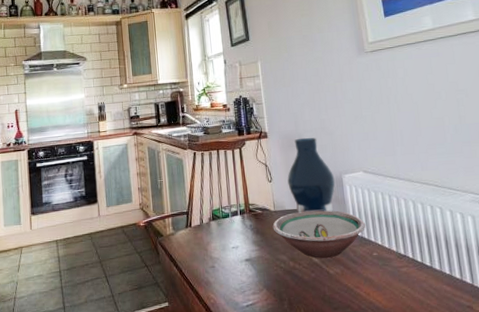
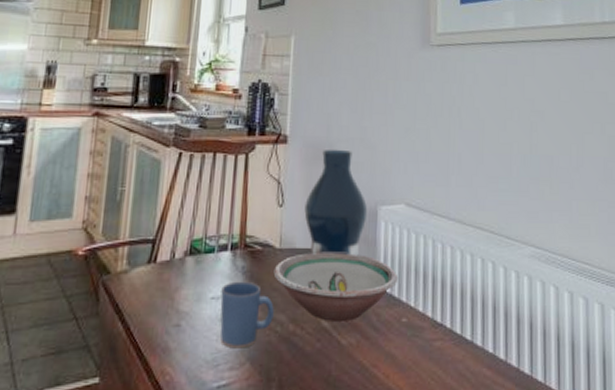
mug: none [238,235,278,280] -> present [220,281,274,349]

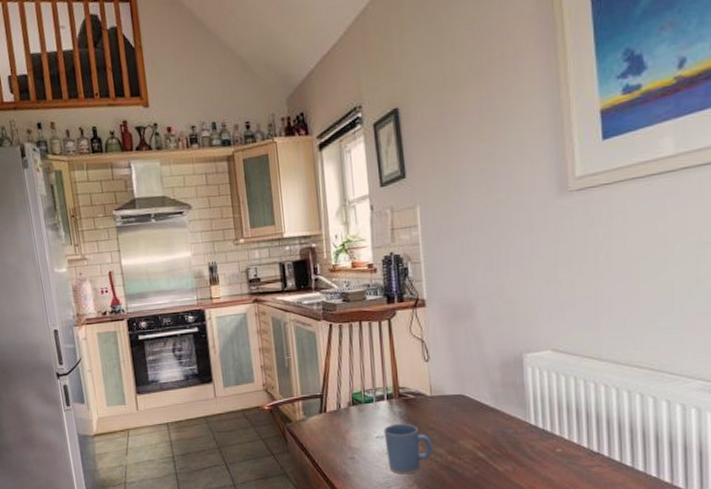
bowl: present [273,252,399,321] -> none [427,396,550,453]
vase: present [304,149,368,256] -> none [449,306,513,400]

